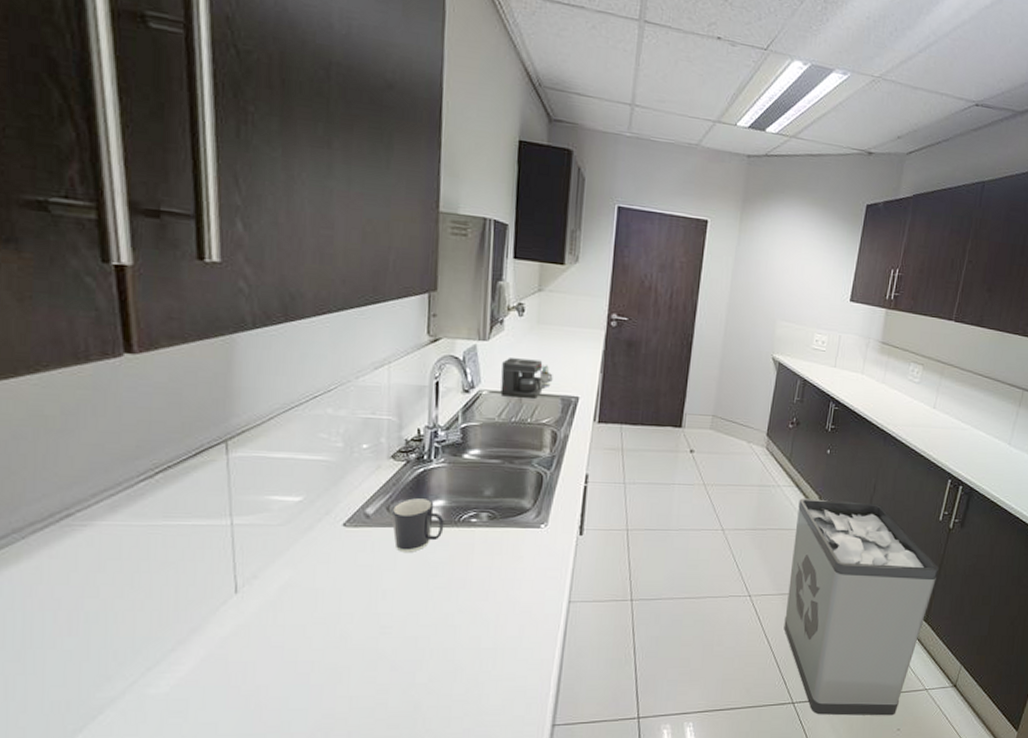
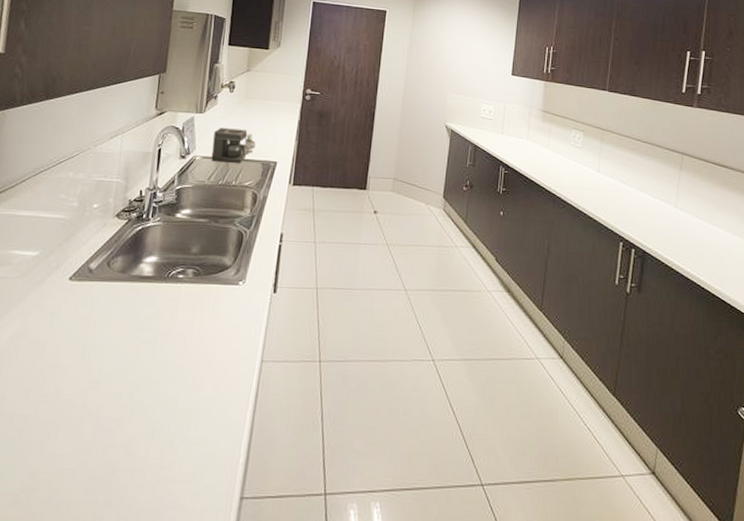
mug: present [391,497,444,552] -> none [110,253,155,307]
recycling bin: present [784,498,940,716] -> none [468,259,622,506]

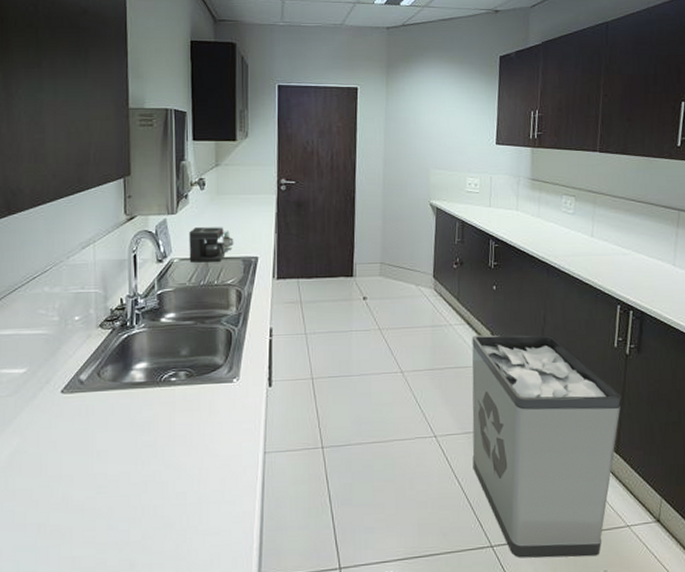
recycling bin: none [468,259,622,506] -> present [472,334,623,558]

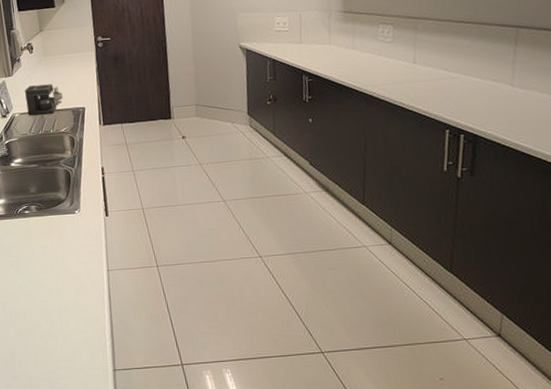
recycling bin: present [472,334,623,558] -> none [290,162,455,365]

